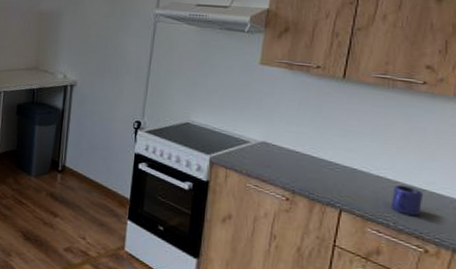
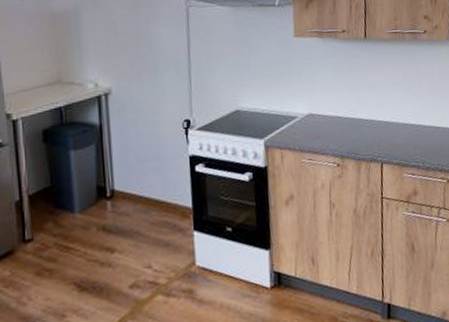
mug: present [390,184,424,216] -> none [417,126,440,153]

